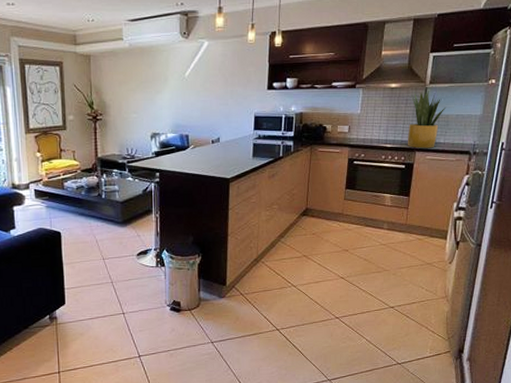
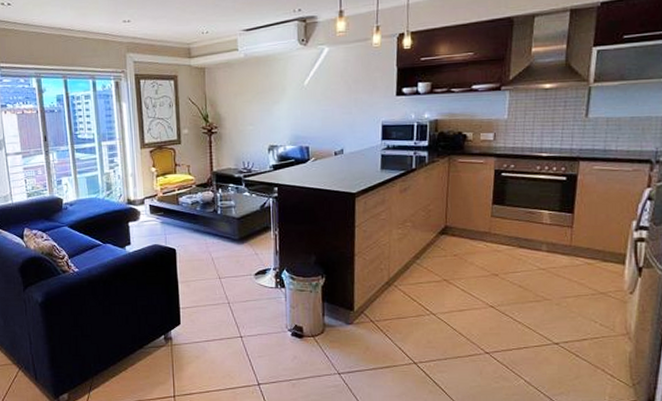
planter: present [407,91,446,149] -> none [567,90,617,157]

